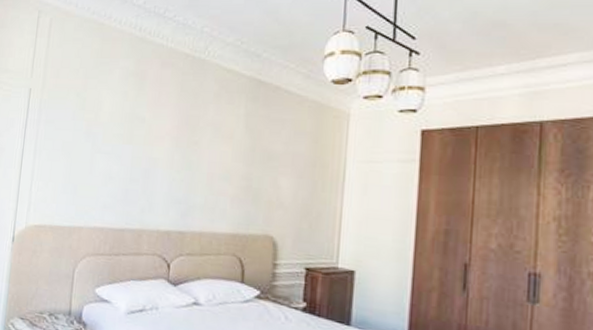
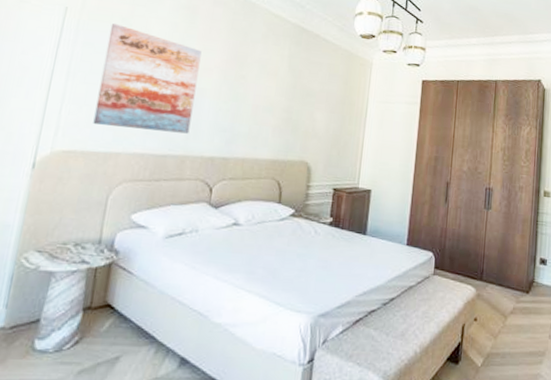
wall art: none [58,98,152,207] -> present [93,23,202,134]

